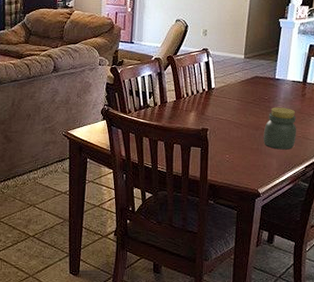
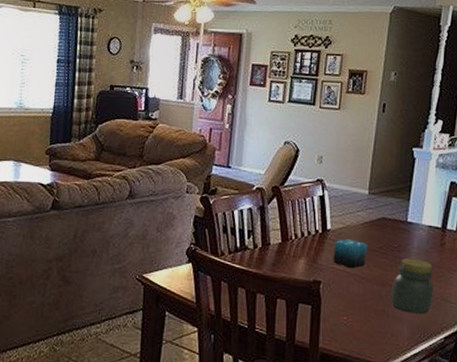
candle: none [217,94,244,118] -> present [333,238,368,269]

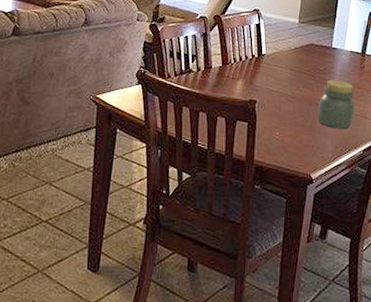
candle: present [333,238,368,269] -> none [267,62,298,90]

